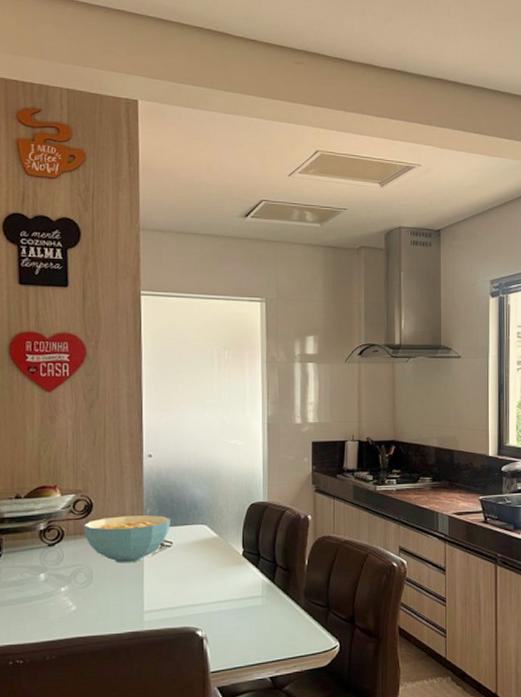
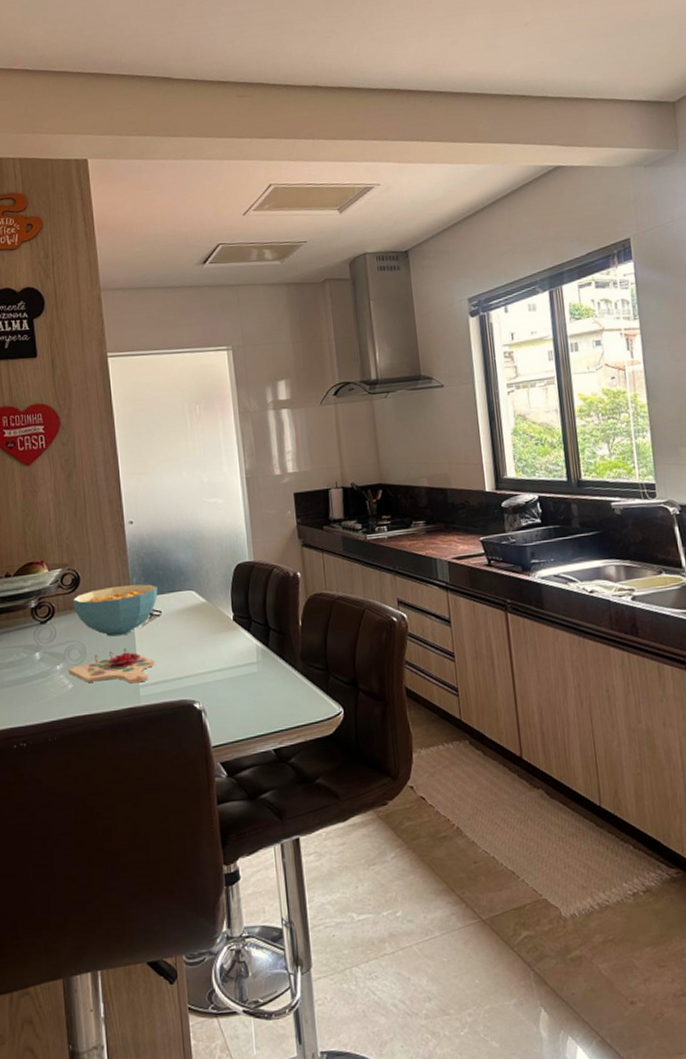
cutting board: none [73,575,163,609] -> present [68,648,156,684]

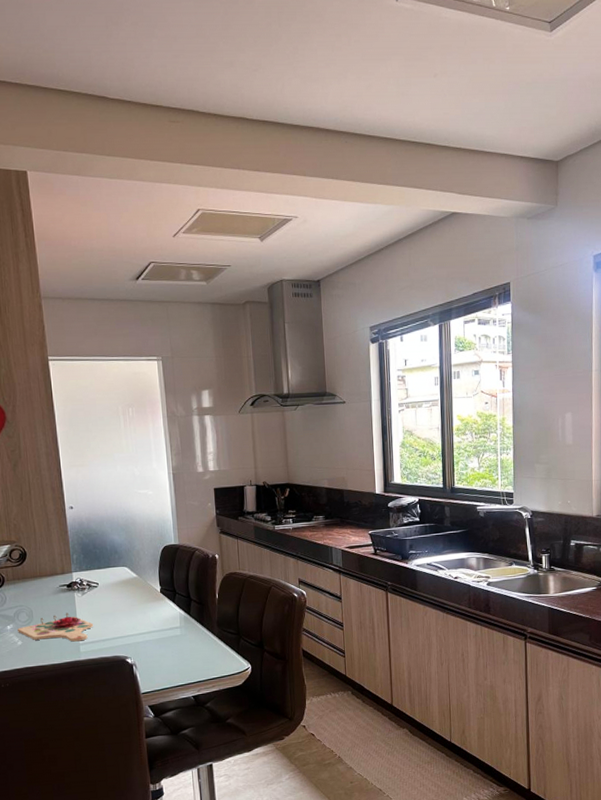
cereal bowl: present [72,584,158,637] -> none [20,560,95,603]

